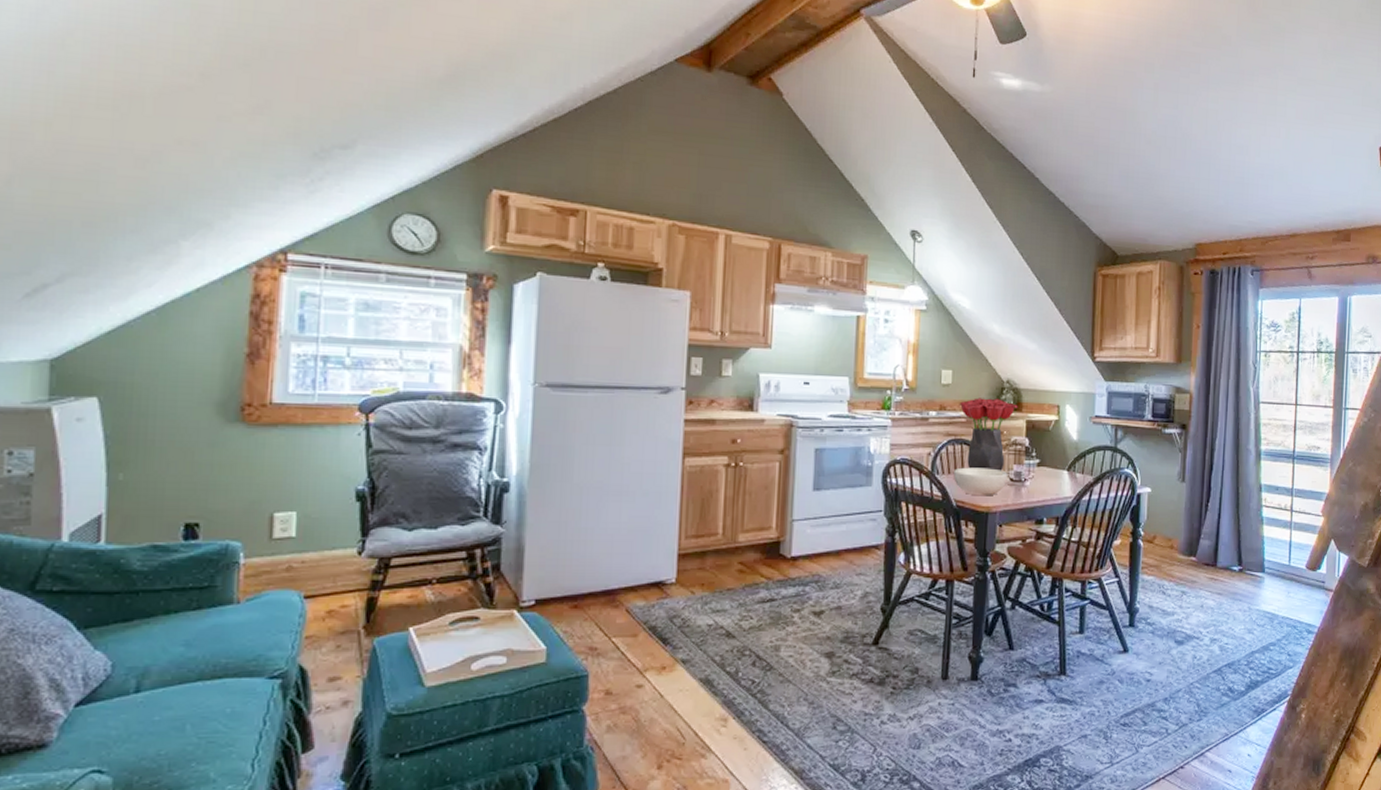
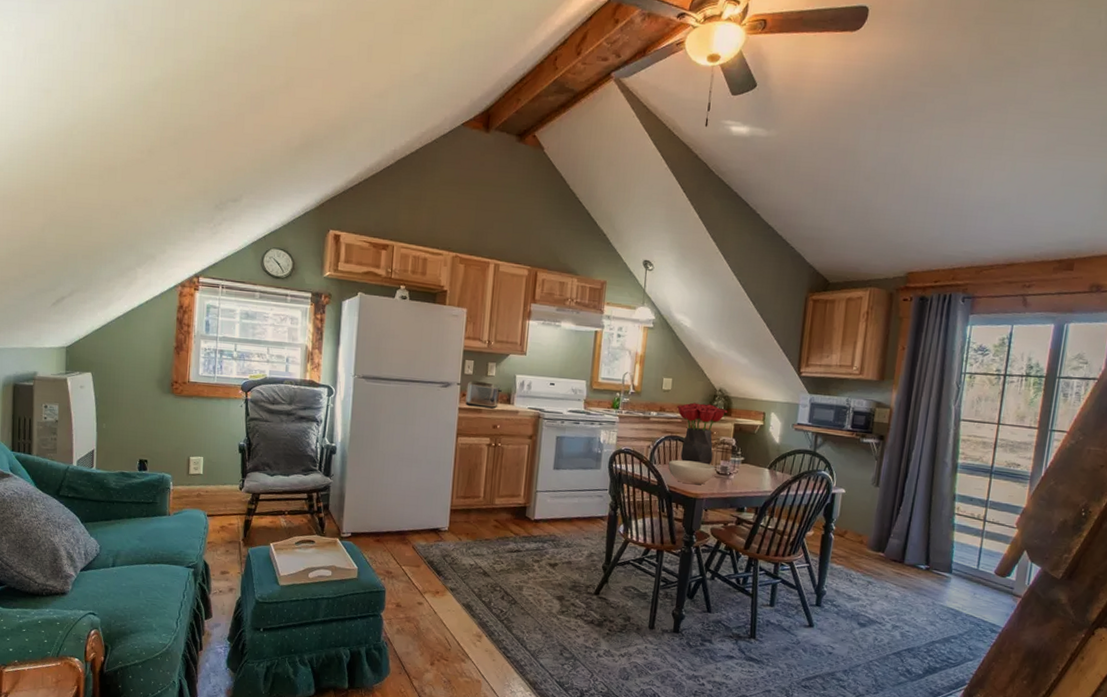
toaster: none [693,383,741,418] -> present [465,380,502,409]

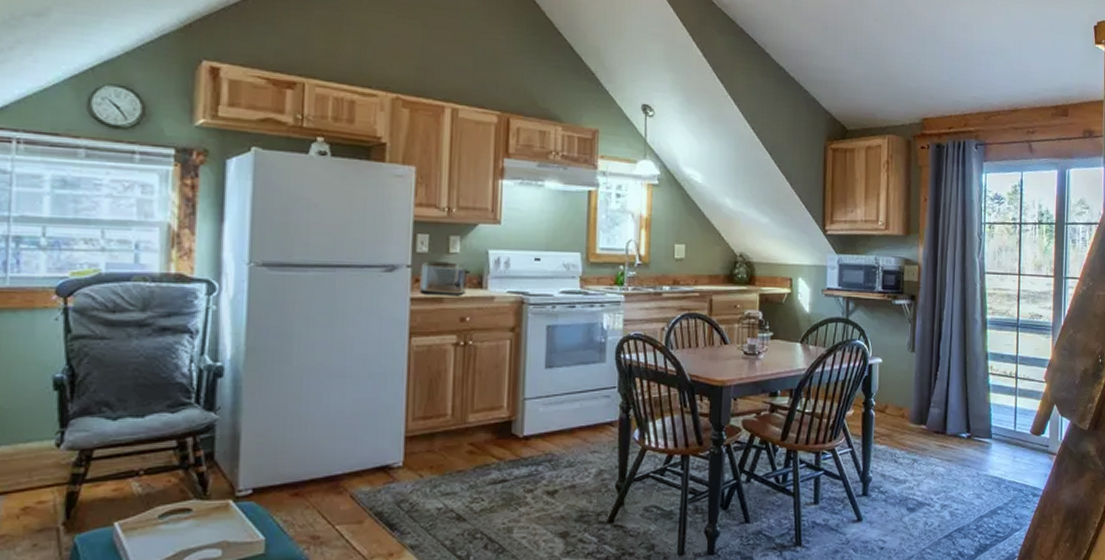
bowl: present [668,459,716,485] -> none [688,342,742,370]
bouquet: present [676,402,728,465] -> none [692,272,751,345]

